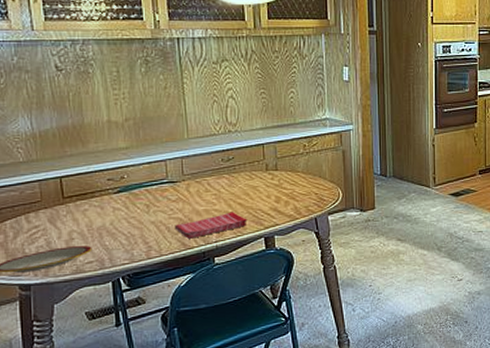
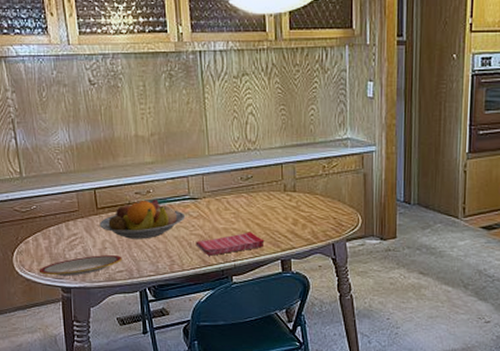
fruit bowl: none [66,184,164,228] -> present [99,198,186,239]

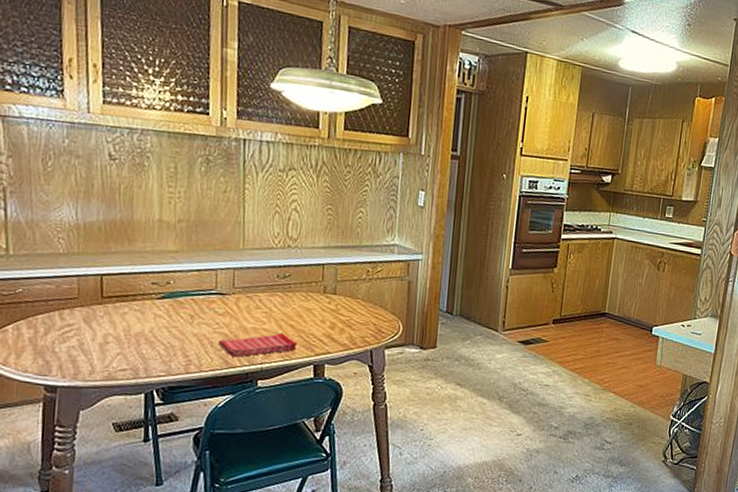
plate: present [39,255,122,276] -> none [16,350,128,373]
fruit bowl: present [99,198,186,239] -> none [103,291,210,335]

